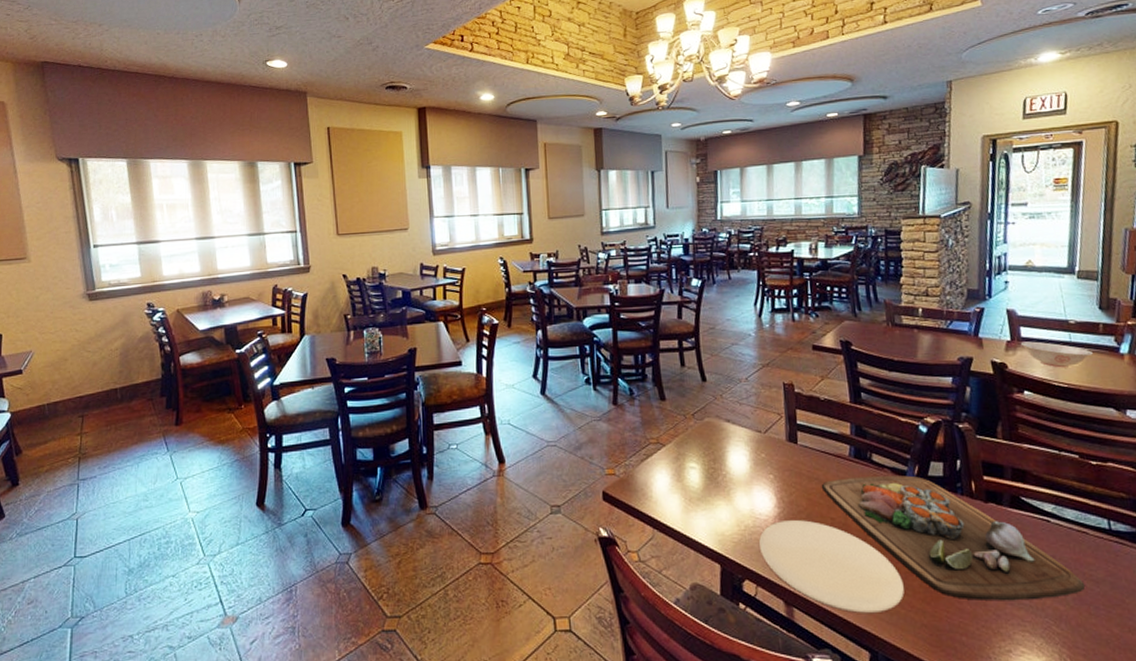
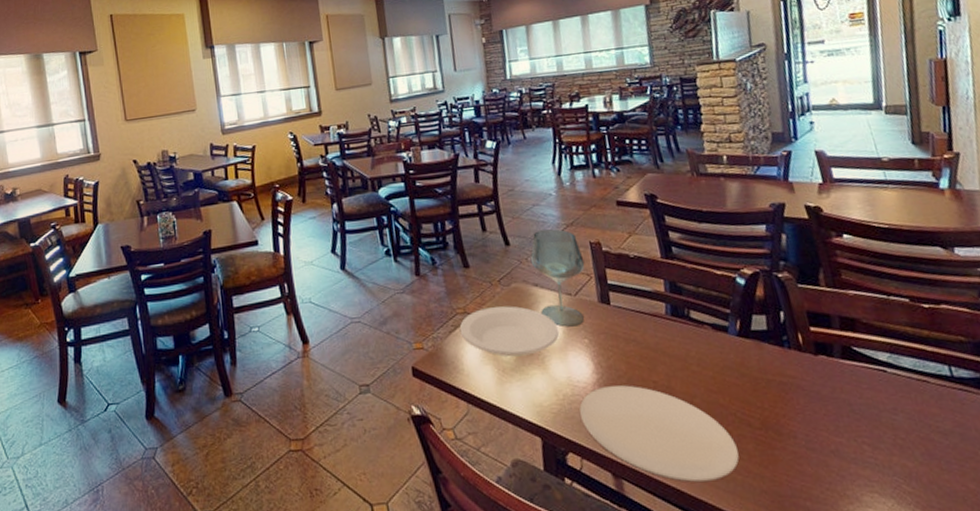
plate: none [651,439,746,488] -> present [459,306,559,357]
wine glass: none [724,368,777,462] -> present [530,229,585,327]
food platter: present [822,475,1086,601] -> none [640,331,933,461]
bowl: present [1020,341,1093,368] -> none [833,182,911,209]

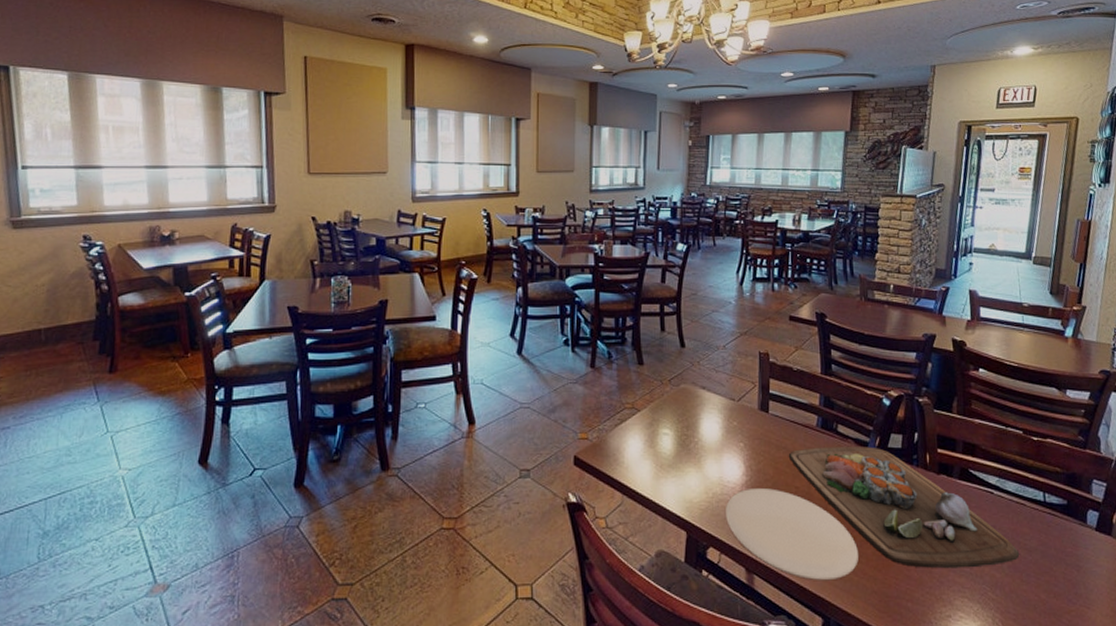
plate: present [459,306,559,357] -> none [625,405,718,454]
wine glass: present [530,229,585,327] -> none [702,336,752,430]
food platter: none [640,331,933,461] -> present [789,447,1020,569]

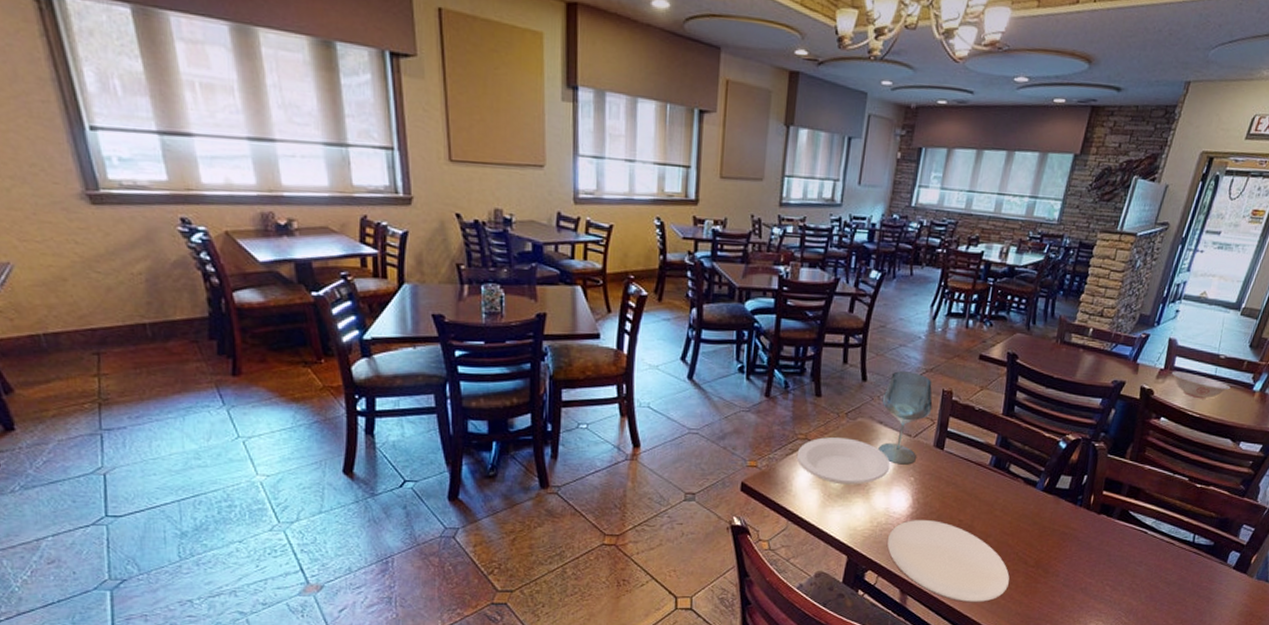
plate: none [625,405,718,454] -> present [796,437,891,485]
wine glass: none [702,336,752,430] -> present [878,371,933,465]
food platter: present [789,447,1020,569] -> none [957,484,1159,596]
bowl: none [979,321,1042,348] -> present [1171,371,1231,399]

